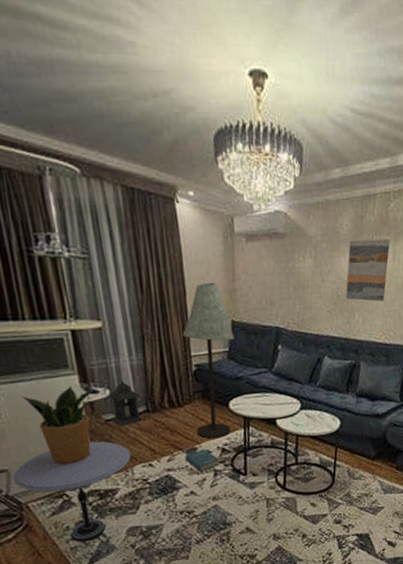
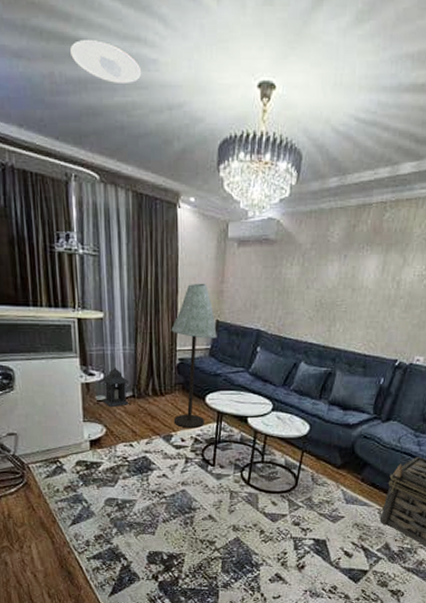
side table: present [12,441,131,543] -> none [19,418,115,505]
potted plant: present [20,385,99,465] -> none [32,367,95,436]
recessed light: none [28,16,119,68] -> present [70,40,142,85]
hardback book: present [185,448,220,472] -> none [161,436,192,457]
wall art: present [345,239,390,302] -> none [328,249,381,311]

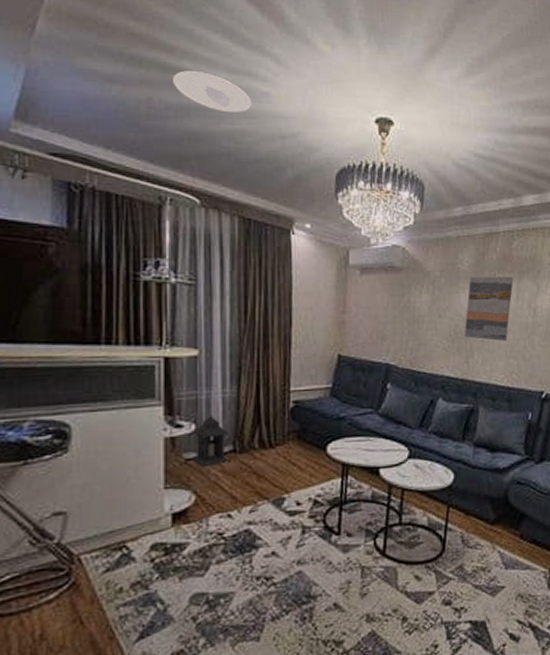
floor lamp: present [171,284,217,429] -> none [283,315,339,488]
wall art: none [328,249,381,311] -> present [464,276,514,341]

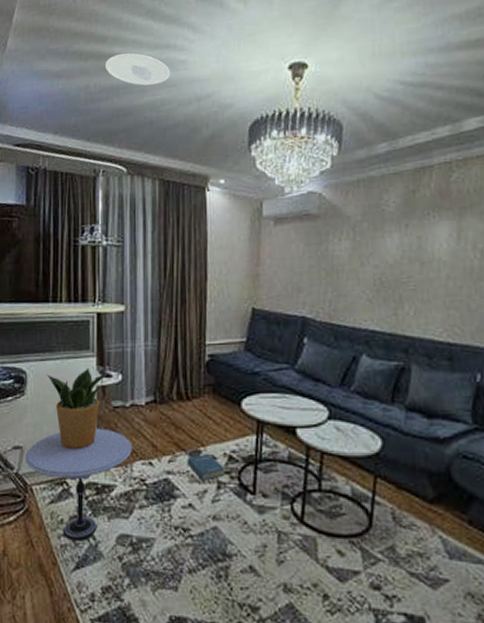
side table: none [68,483,208,610] -> present [24,428,132,541]
potted plant: none [97,417,184,510] -> present [46,367,113,450]
lantern: present [192,415,229,468] -> none [119,366,151,416]
hardback book: none [270,499,310,528] -> present [187,453,225,481]
wall art: present [464,276,514,341] -> none [391,214,453,289]

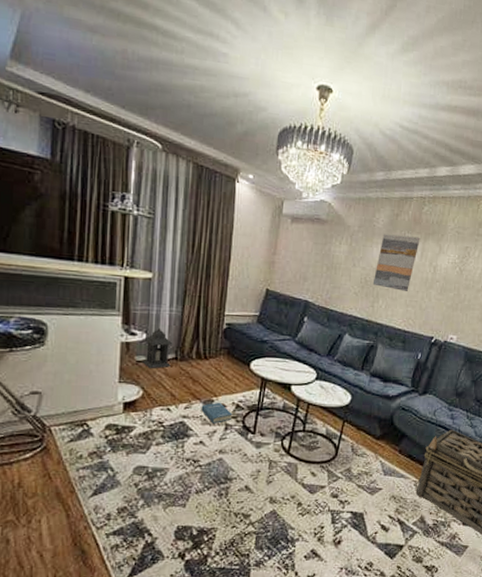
side table: present [24,428,132,541] -> none [43,379,153,473]
potted plant: present [46,367,113,450] -> none [68,325,137,397]
recessed light: present [106,53,171,86] -> none [146,26,212,70]
lantern: none [119,366,151,416] -> present [142,327,173,369]
wall art: none [391,214,453,289] -> present [372,234,420,291]

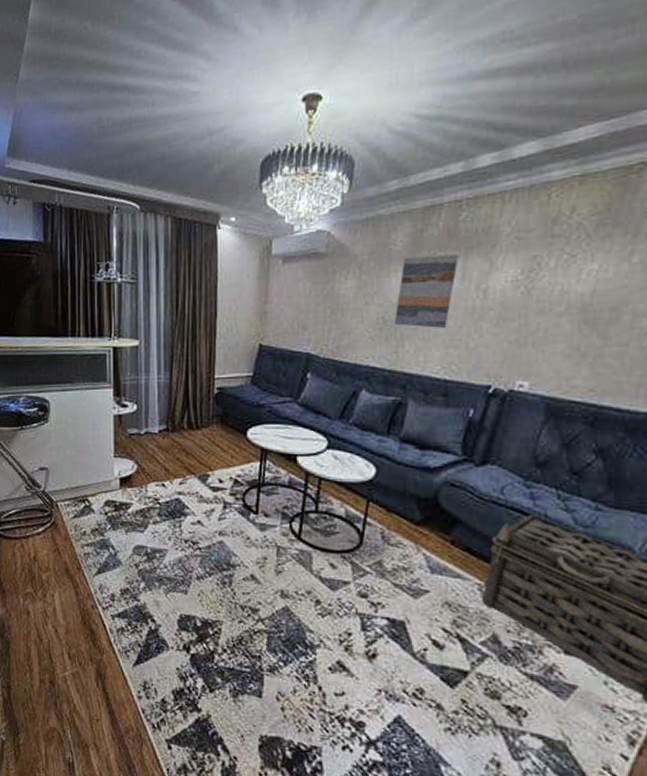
lantern: present [142,327,173,369] -> none [134,397,163,442]
hardback book: present [201,402,233,424] -> none [196,476,231,501]

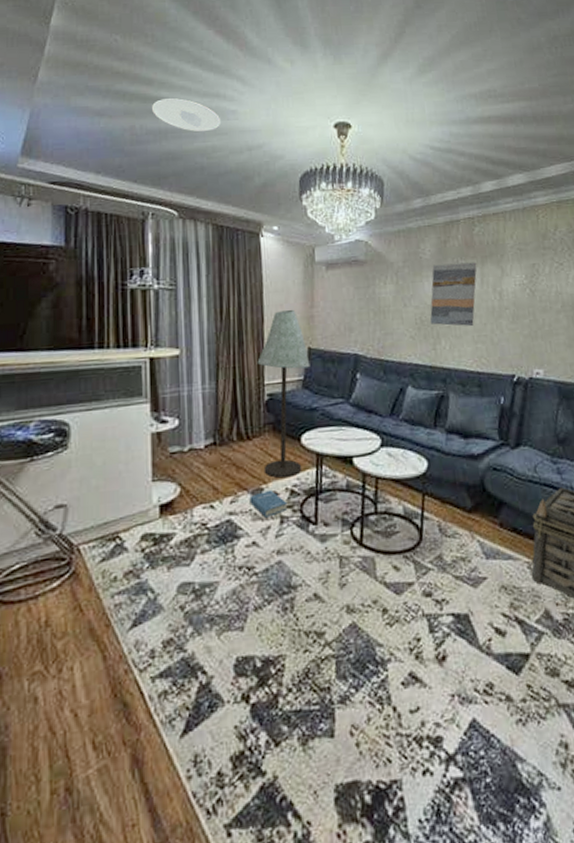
recessed light: none [118,83,184,119] -> present [152,98,222,132]
hardback book: none [196,476,231,501] -> present [249,489,288,518]
floor lamp: none [209,305,260,468] -> present [257,310,310,479]

